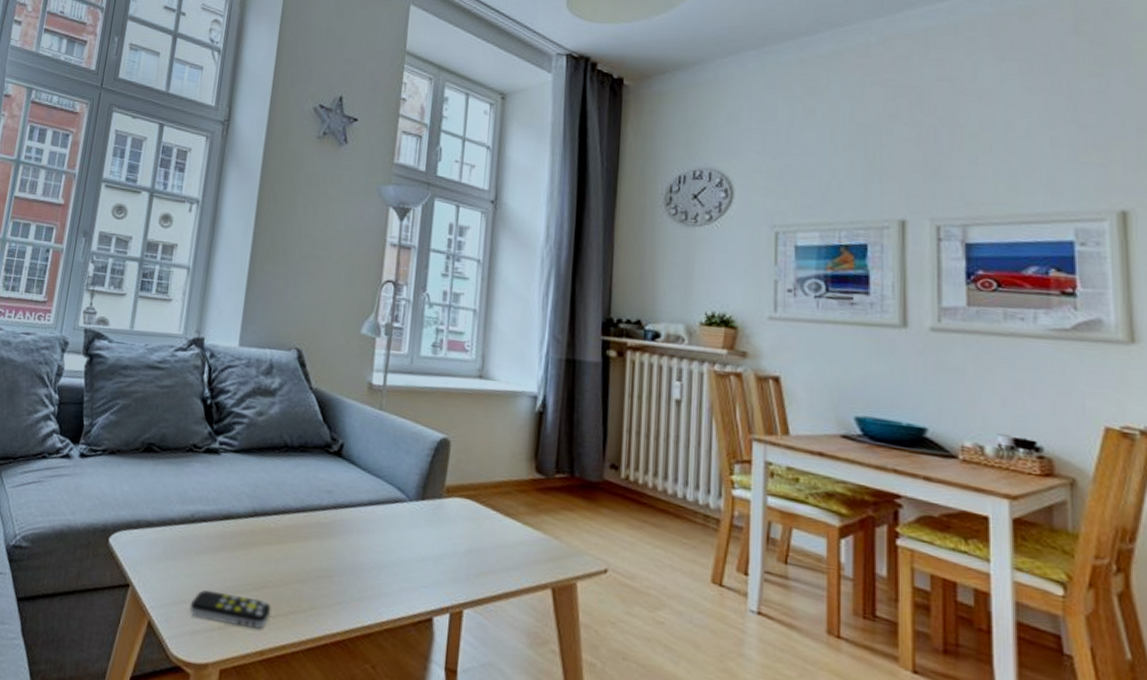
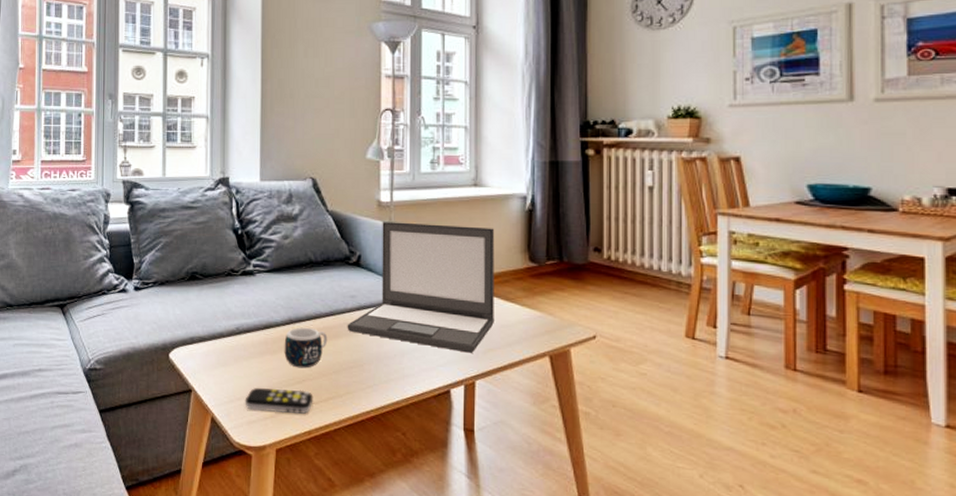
mug: none [243,522,296,573] -> present [284,327,328,369]
laptop: none [319,408,499,575] -> present [347,222,495,353]

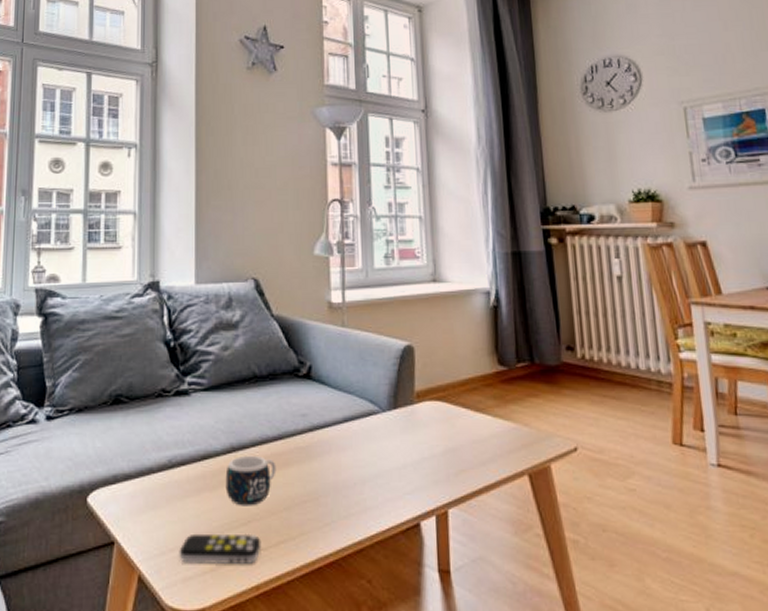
laptop: present [347,222,495,353] -> none [298,325,465,476]

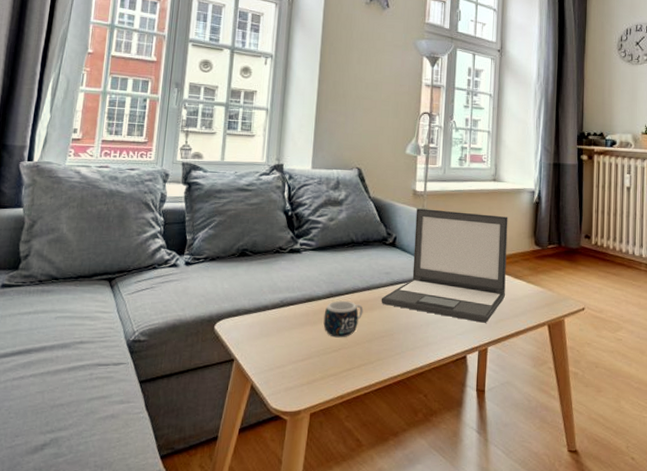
remote control: present [179,533,261,565] -> none [283,356,348,380]
laptop: none [298,325,465,476] -> present [381,208,508,323]

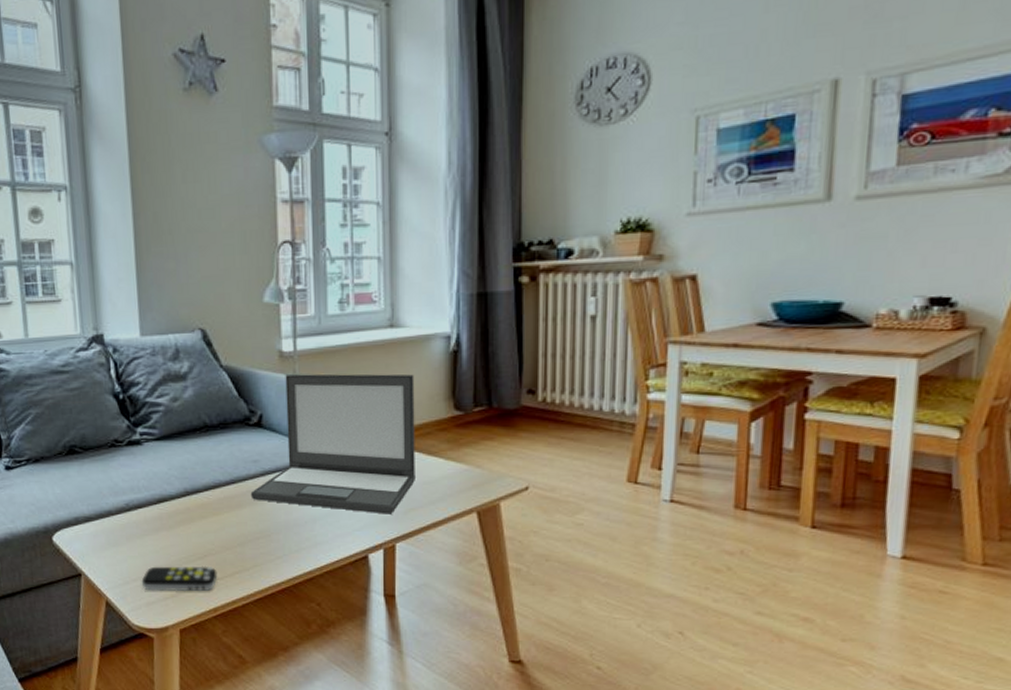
remote control: none [283,356,348,380] -> present [141,566,218,592]
mug: present [323,300,364,338] -> none [181,498,230,543]

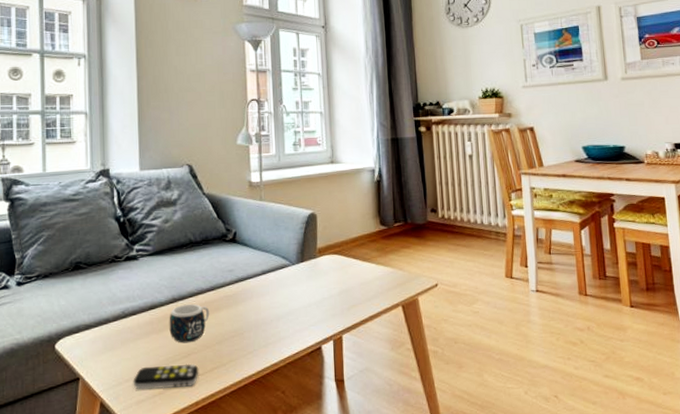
mug: none [181,498,230,543] -> present [169,303,210,343]
laptop: present [250,374,415,514] -> none [227,198,355,311]

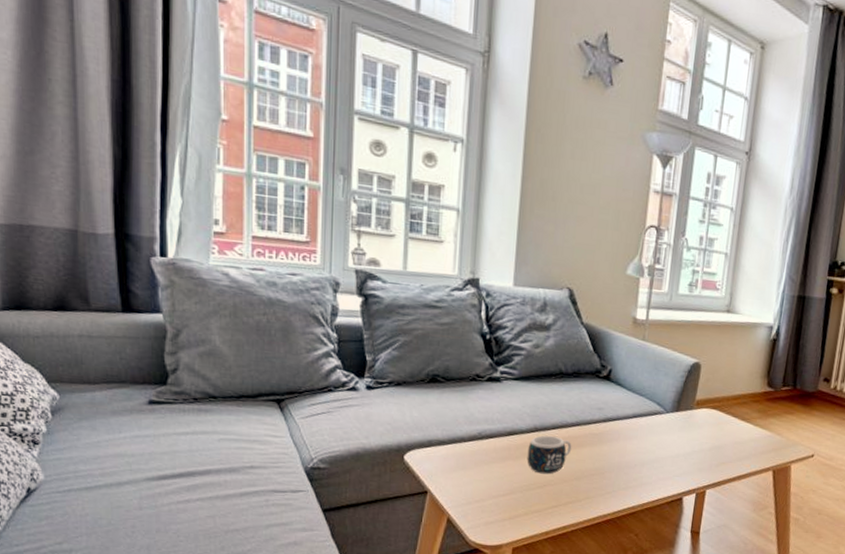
remote control: present [133,363,199,390] -> none [483,490,553,516]

